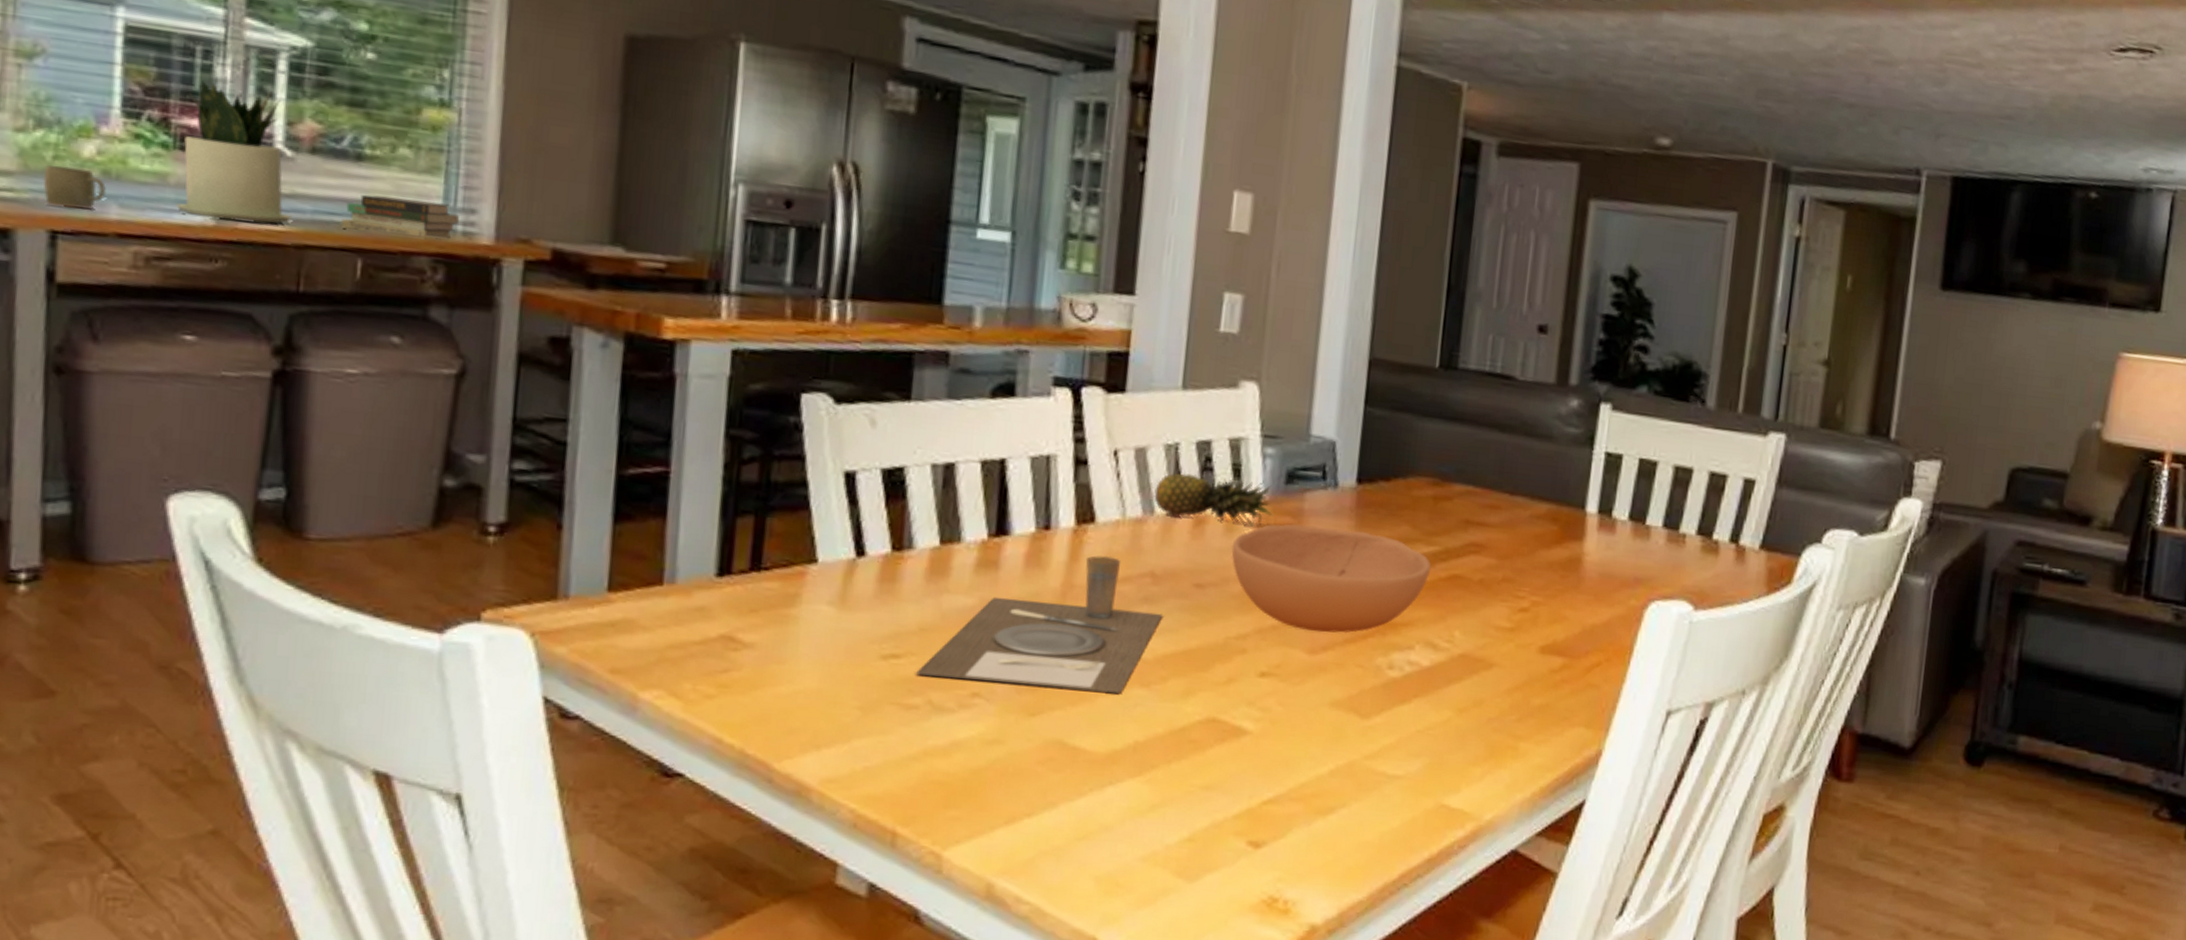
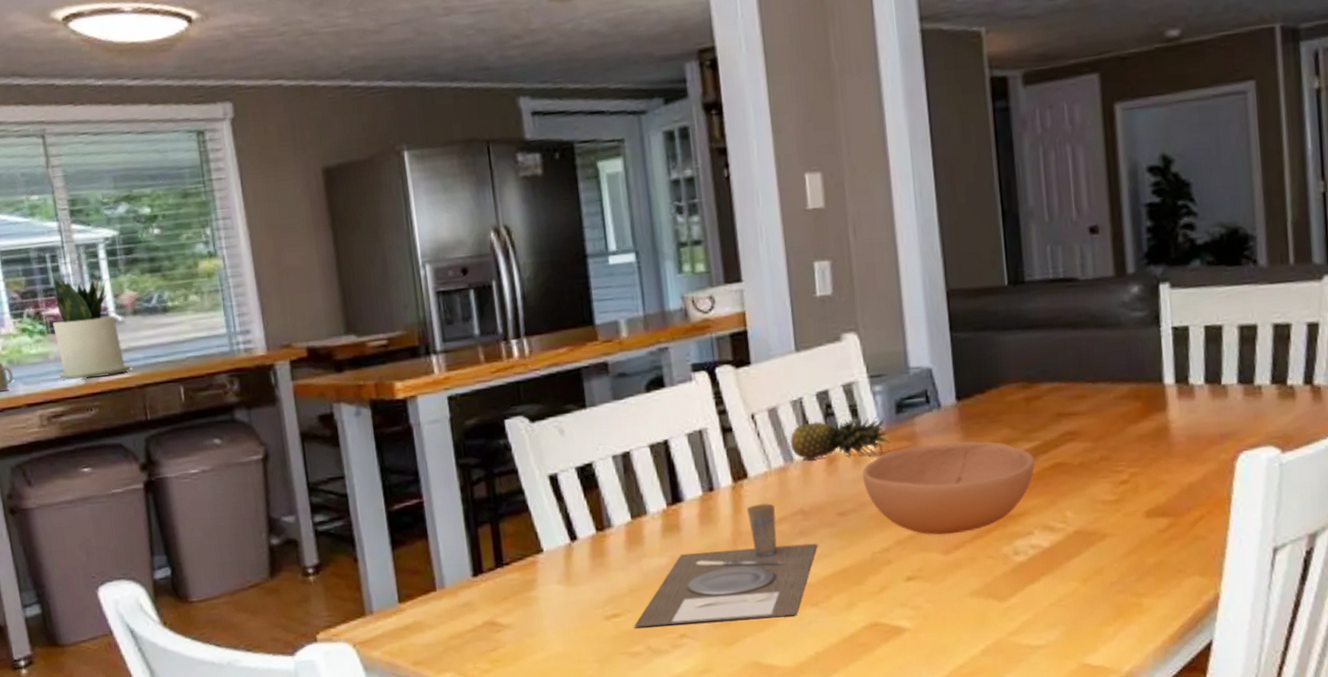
books: present [341,194,459,240] -> none [164,331,240,366]

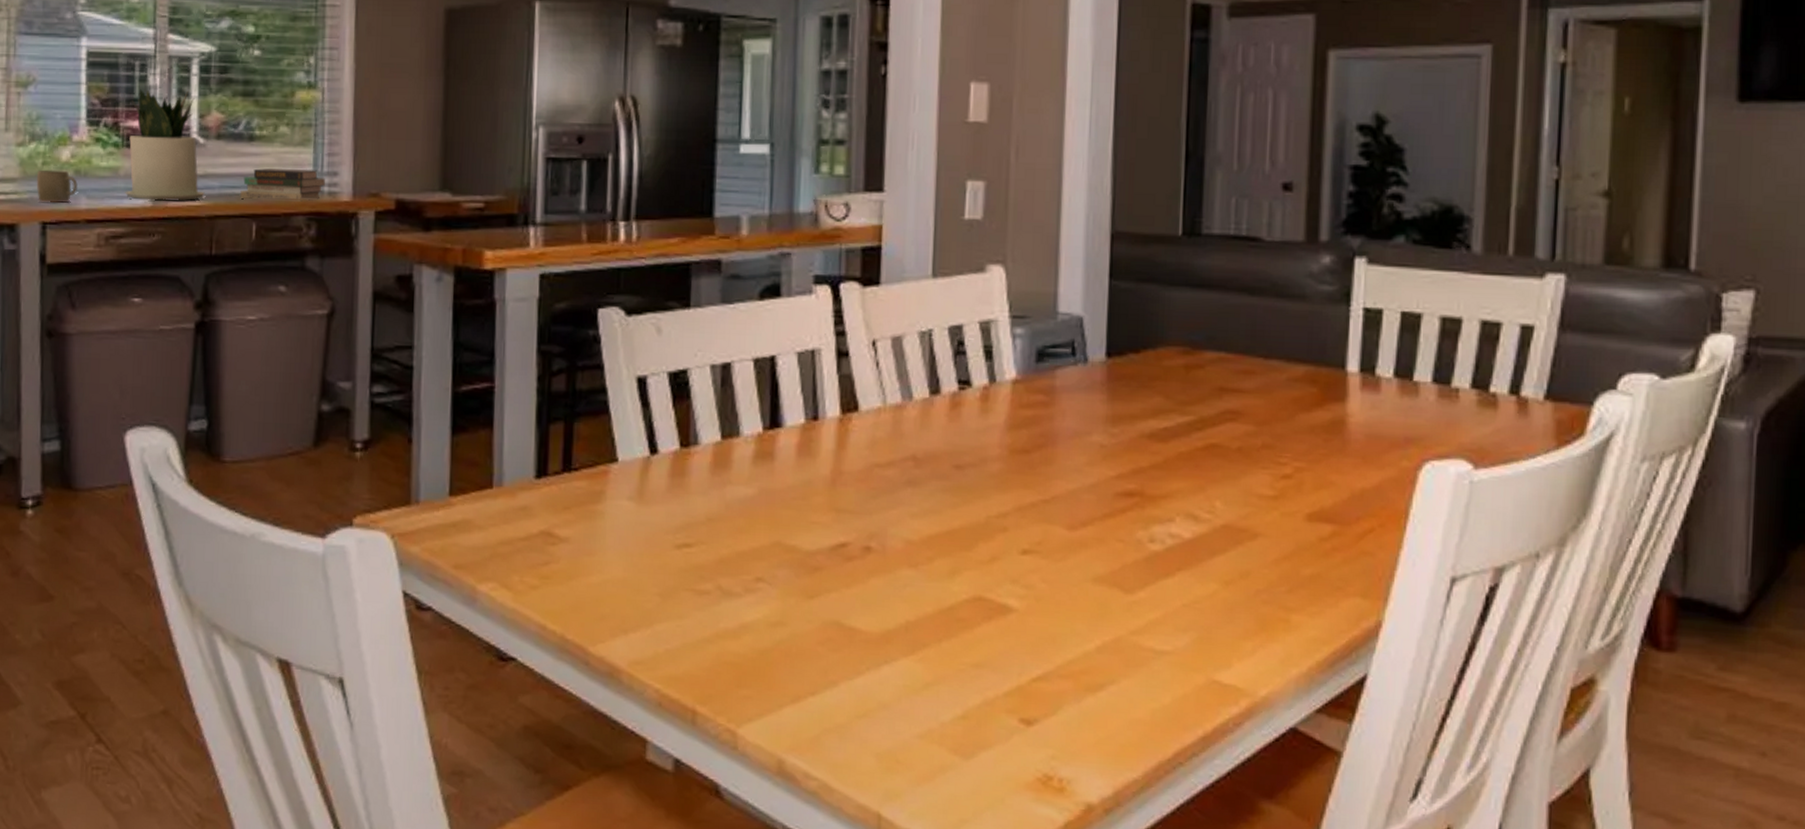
books: none [164,331,240,366] -> present [240,168,325,202]
place setting: present [633,503,817,628] -> none [705,441,925,574]
fruit: present [790,415,890,460] -> none [911,358,1025,406]
bowl: present [862,441,1035,535] -> none [987,401,1187,508]

